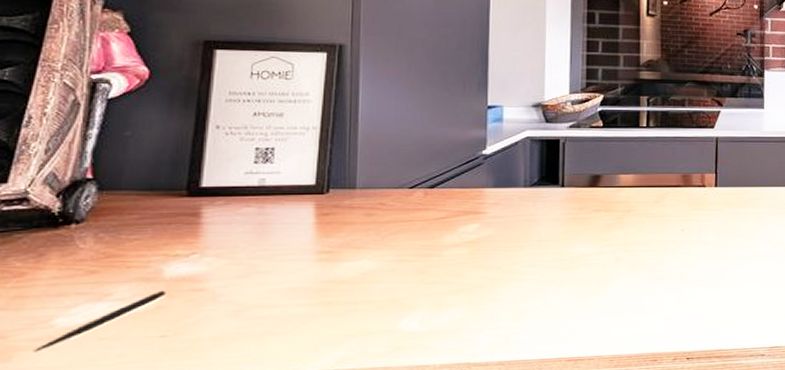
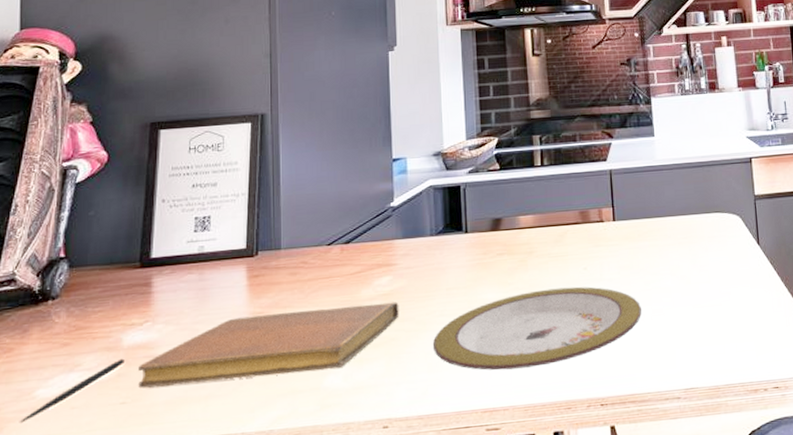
notebook: none [182,250,485,322] -> present [138,302,399,389]
plate: none [518,246,735,322] -> present [432,286,642,370]

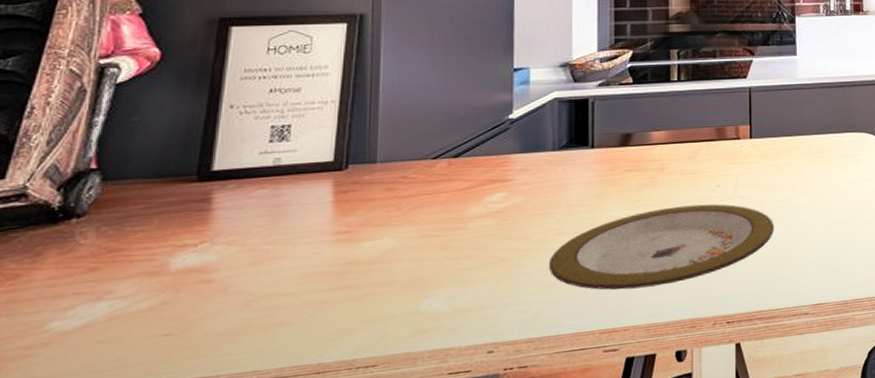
pen: present [19,358,124,423] -> none [23,284,171,362]
notebook: present [138,302,399,389] -> none [188,219,513,318]

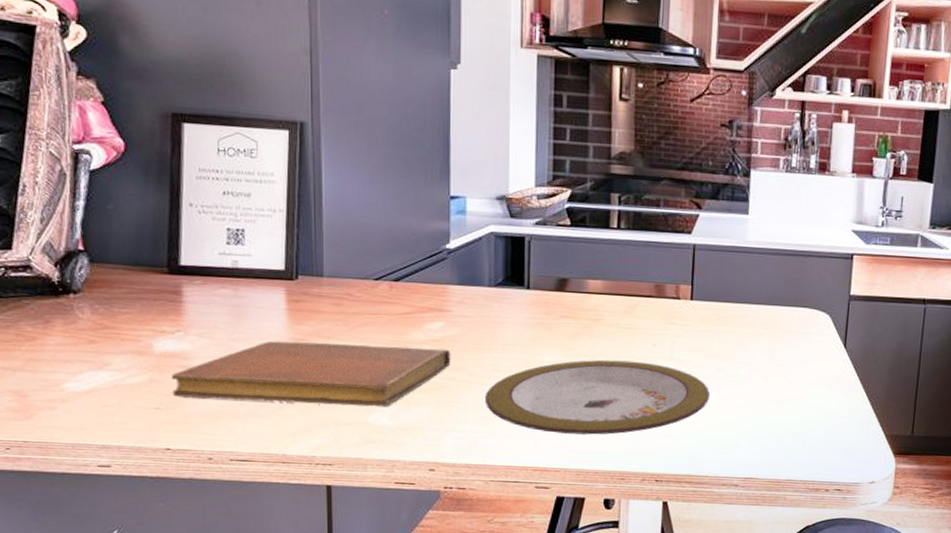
notebook: none [188,219,513,318] -> present [172,340,451,407]

